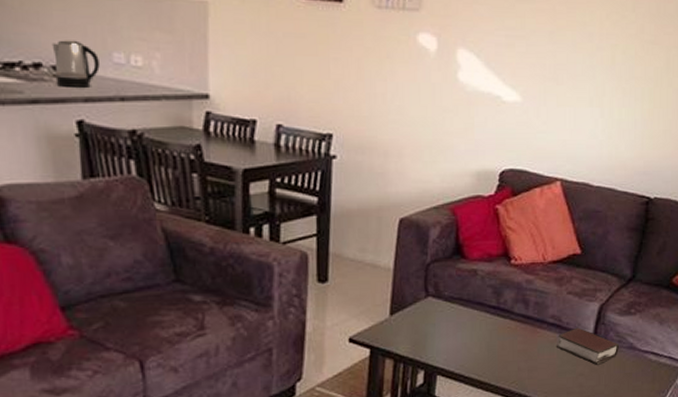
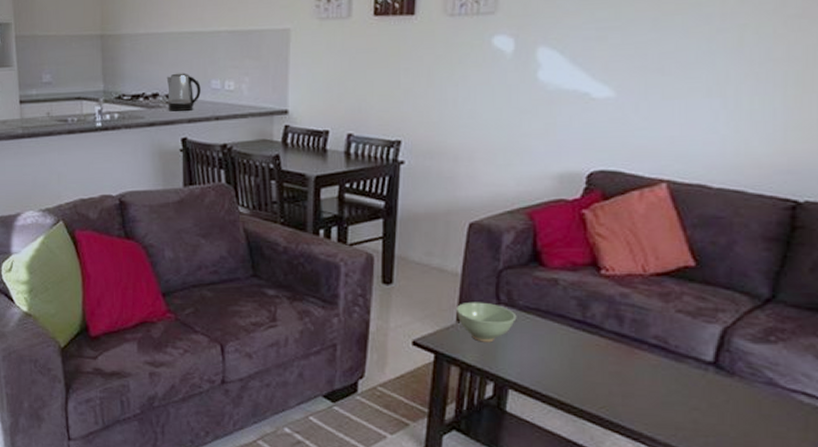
bowl: none [390,295,443,334] -> present [457,301,517,343]
bible: present [557,327,620,365] -> none [661,352,753,400]

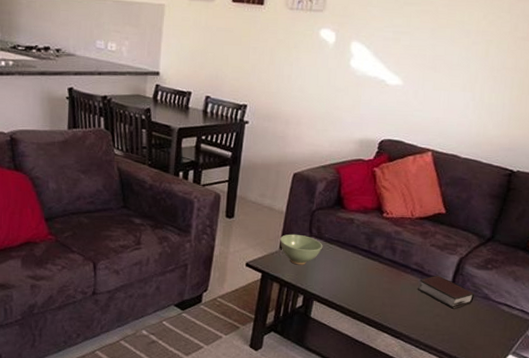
kettle: present [166,72,201,112] -> none [57,31,87,65]
bible: none [661,352,753,400] -> present [418,275,475,309]

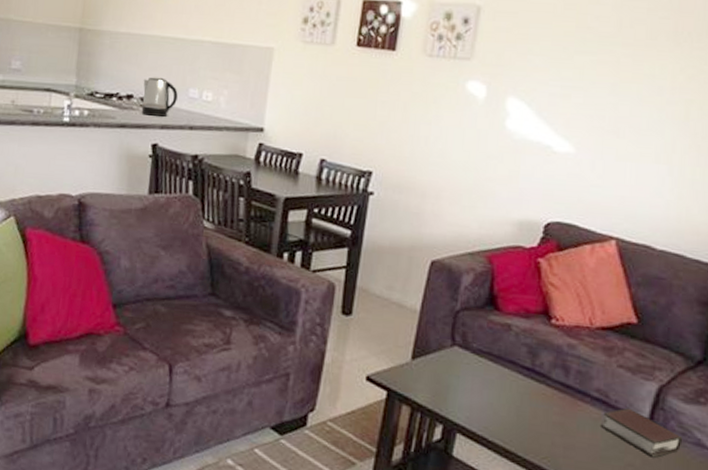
kettle: none [57,31,87,65] -> present [141,77,178,117]
bowl: present [280,234,323,265] -> none [412,340,470,384]

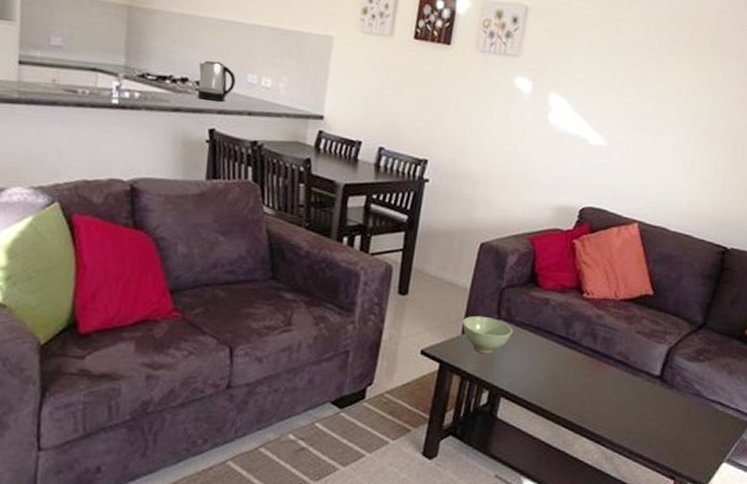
bowl: none [412,340,470,384] -> present [462,315,513,354]
bible: present [601,408,683,458] -> none [622,367,686,408]

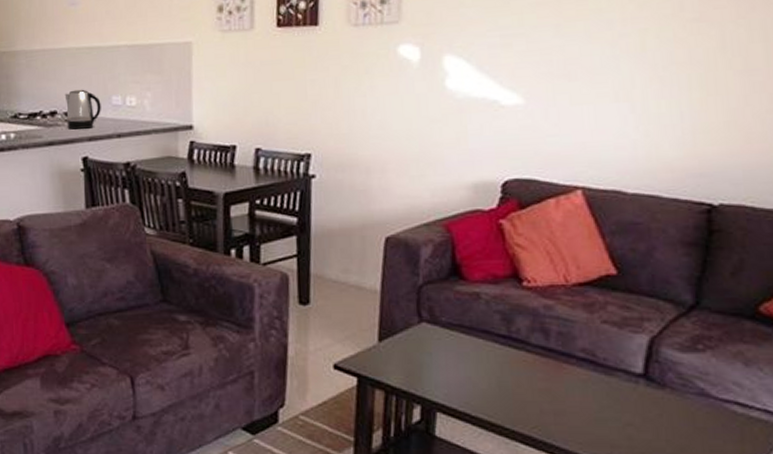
bowl: present [462,315,513,354] -> none [377,320,440,363]

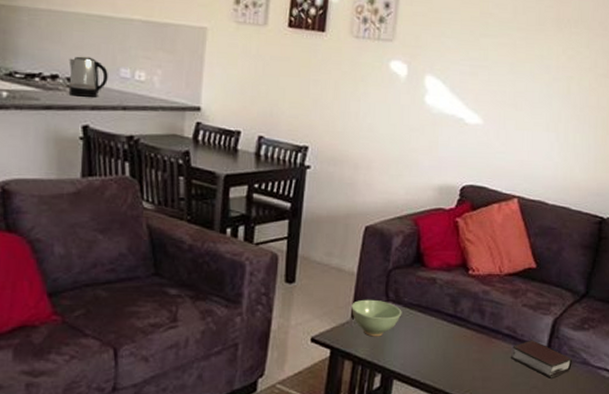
bowl: none [377,320,440,363] -> present [351,299,402,337]
bible: none [591,364,684,414] -> present [511,340,573,378]

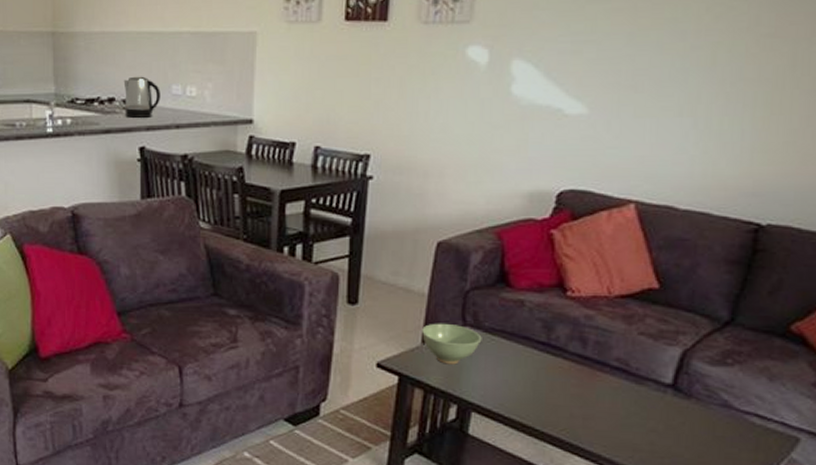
bible: present [511,340,573,378] -> none [622,374,709,422]

